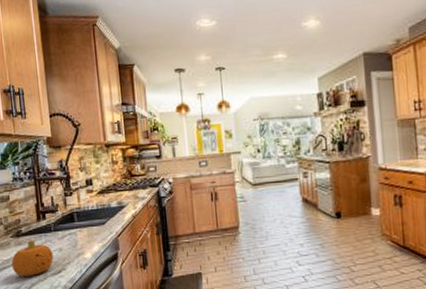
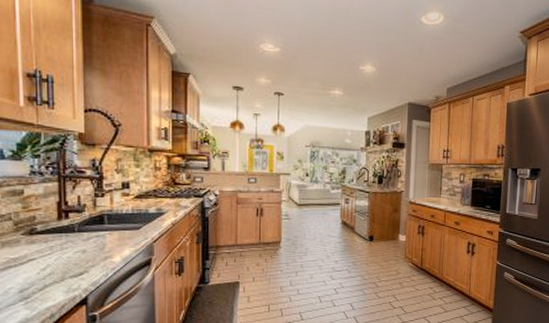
fruit: present [11,240,54,276] -> none [20,239,76,277]

